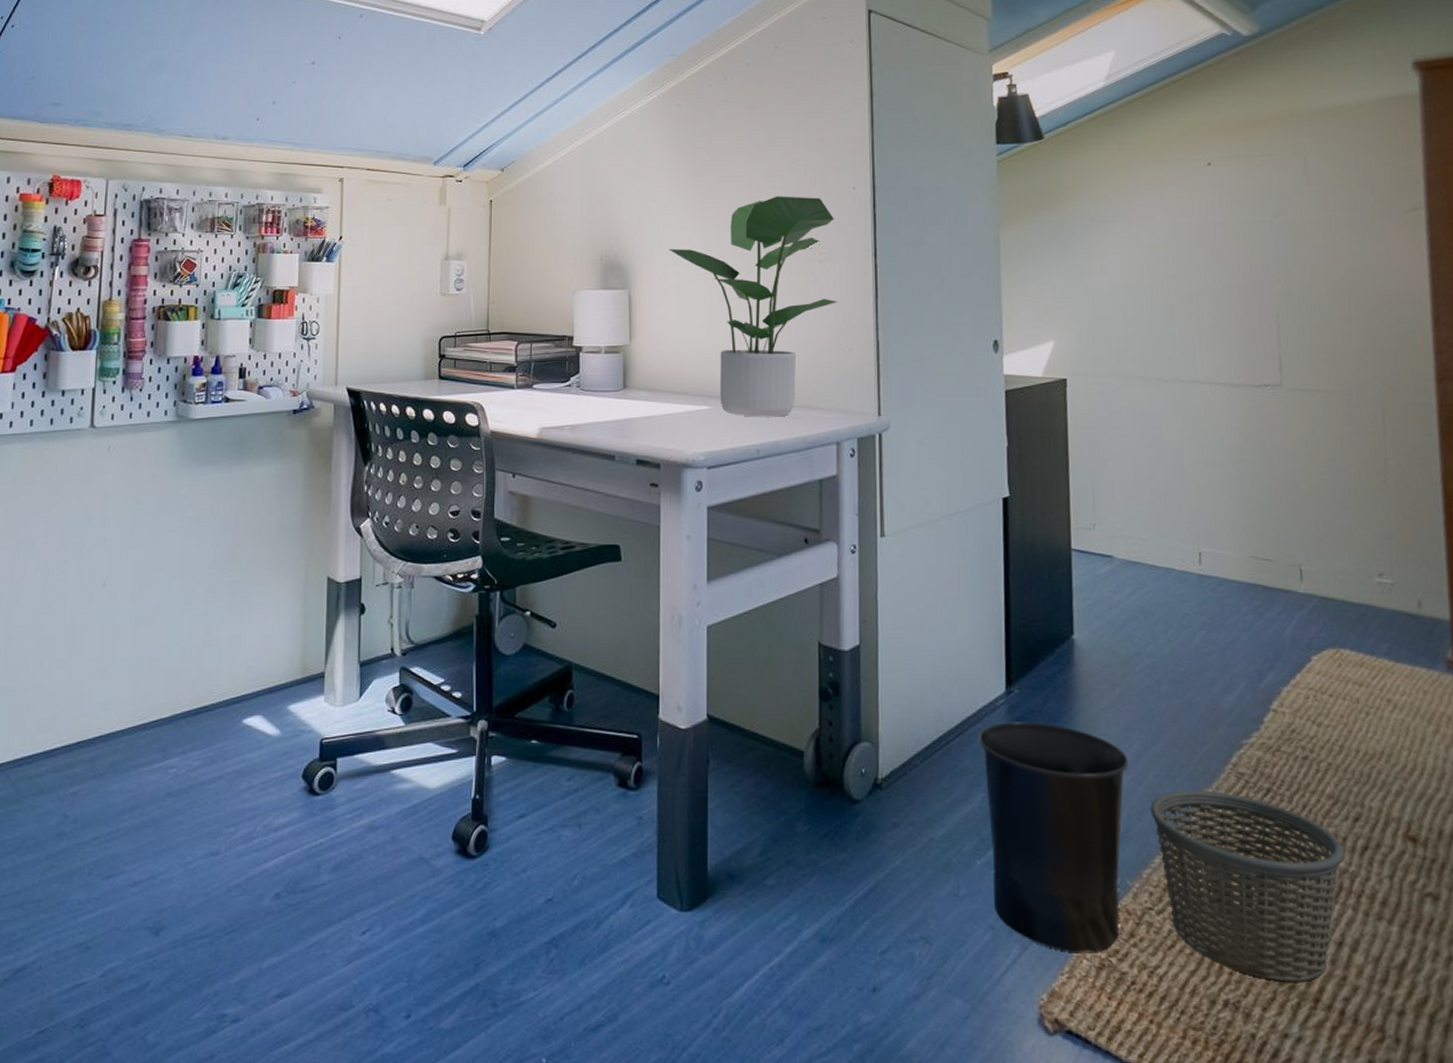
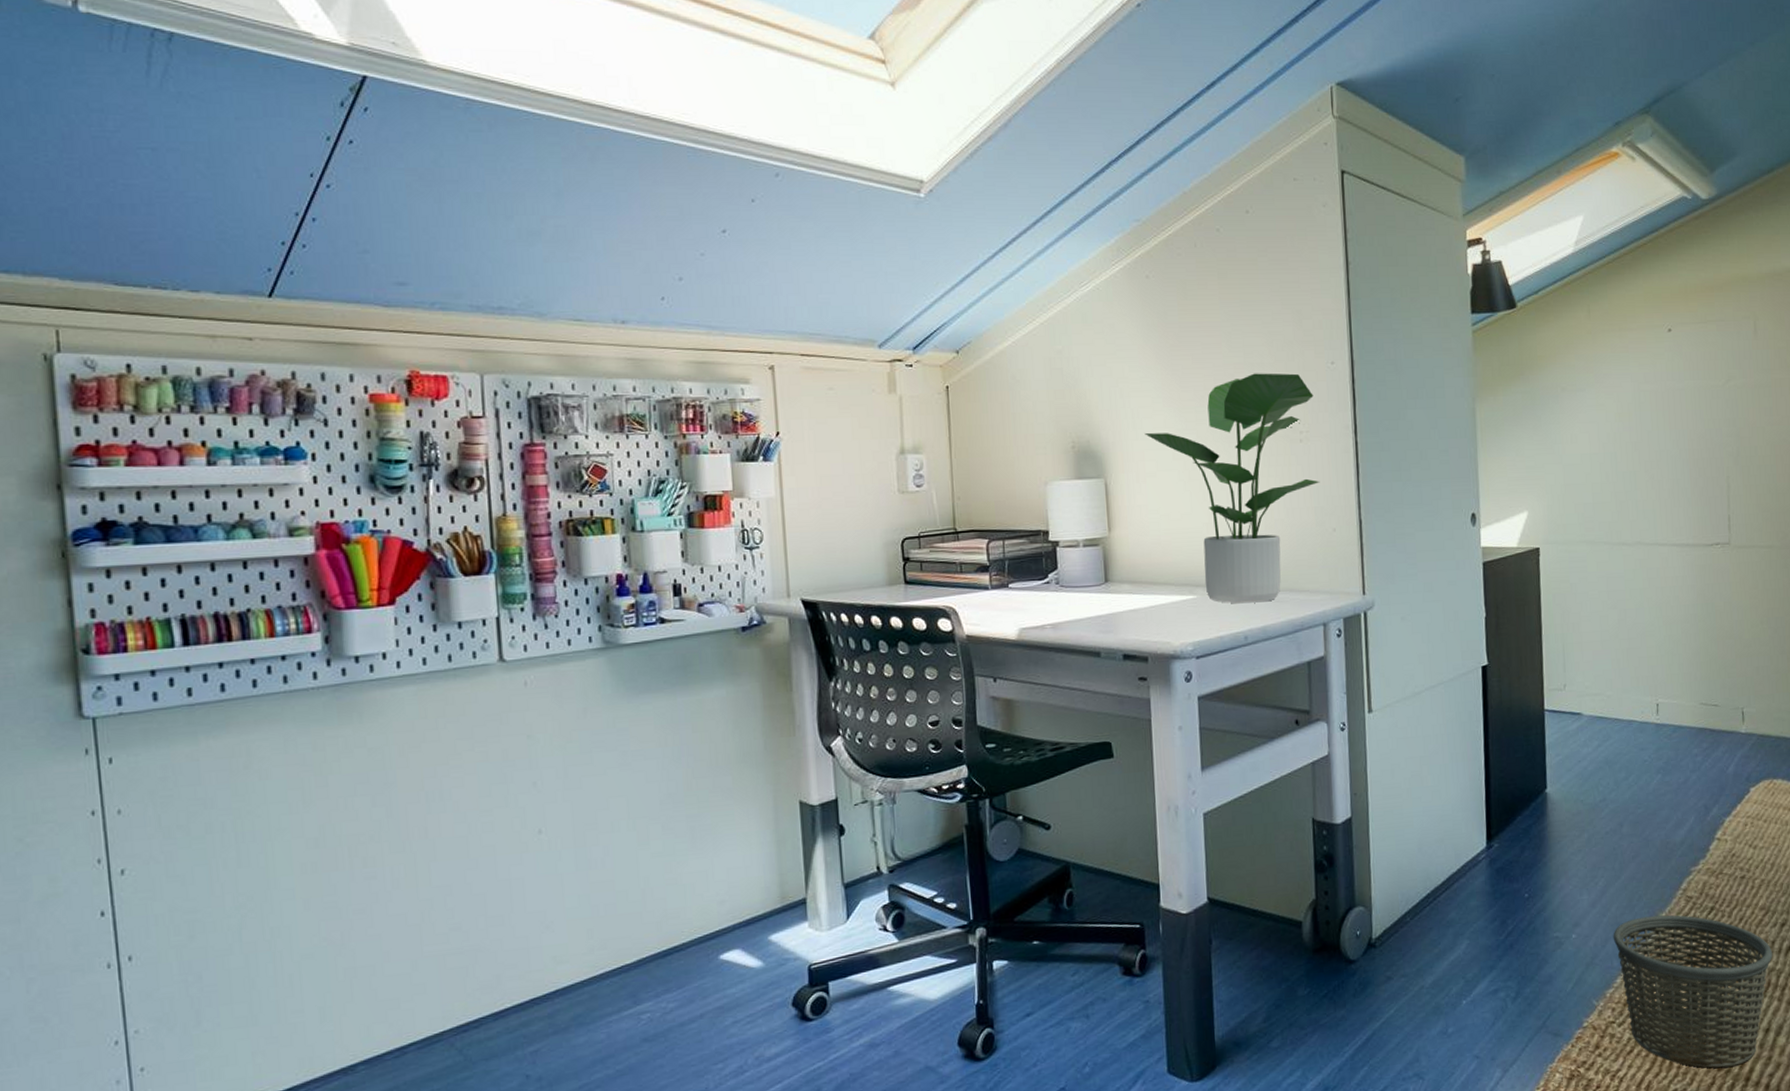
waste bin: present [978,722,1129,952] -> none [1462,871,1595,1068]

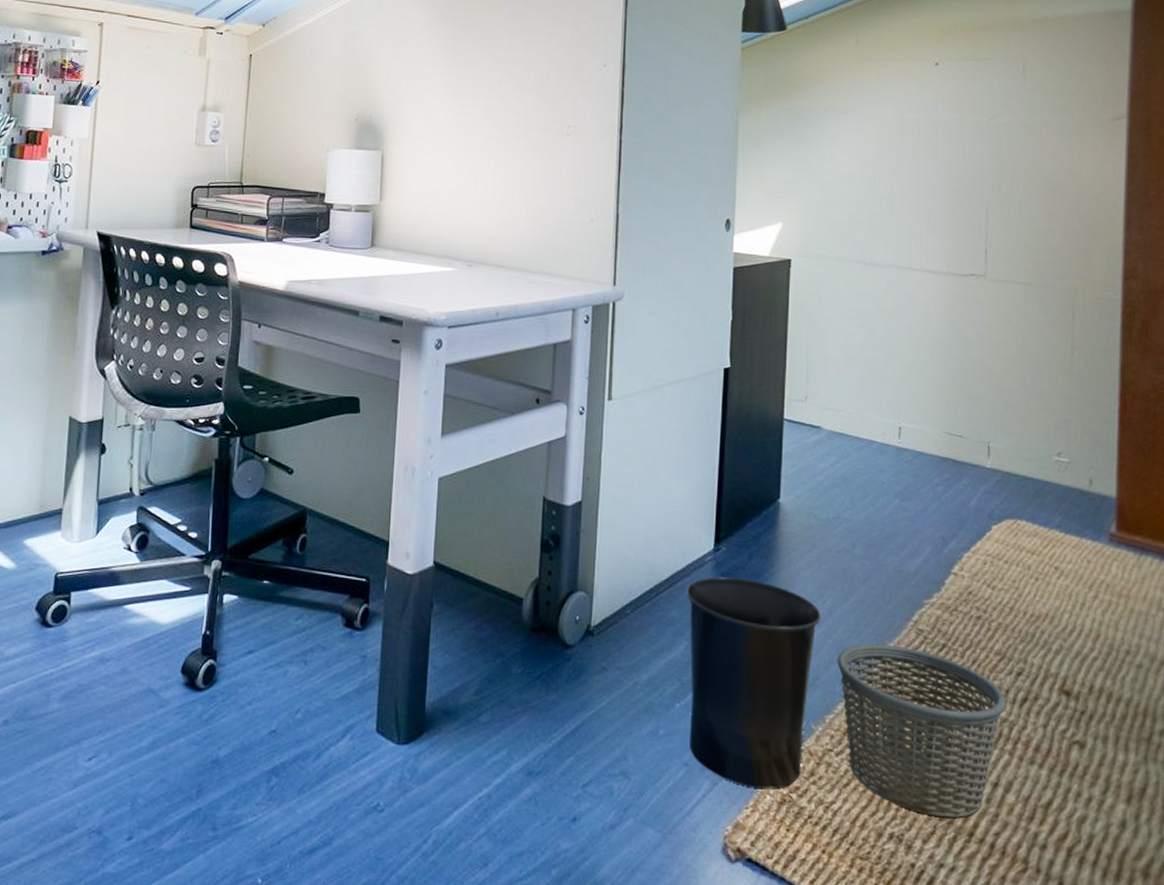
potted plant: present [1145,373,1320,604] -> none [423,68,584,282]
waste bin: none [1462,871,1595,1068] -> present [686,577,821,788]

